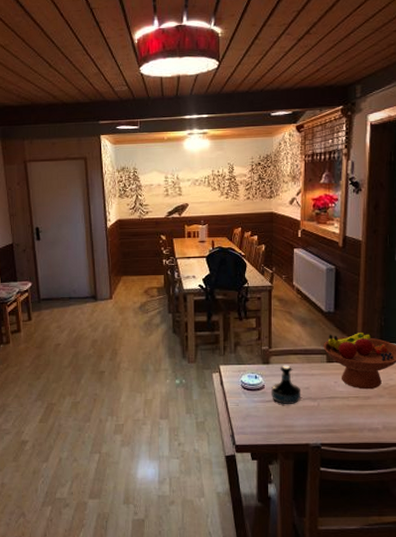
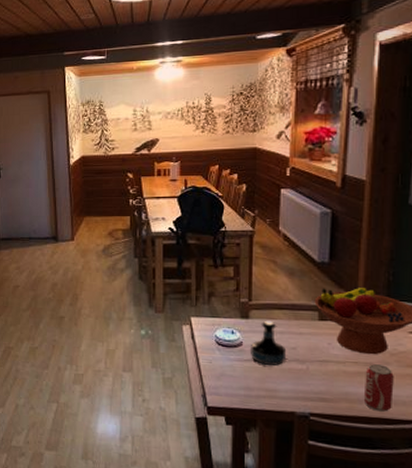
beverage can: none [363,398,387,437] -> present [363,364,394,412]

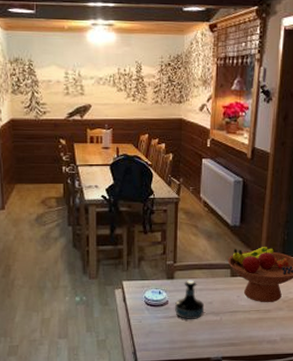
beverage can: present [363,364,394,412] -> none [262,311,285,349]

